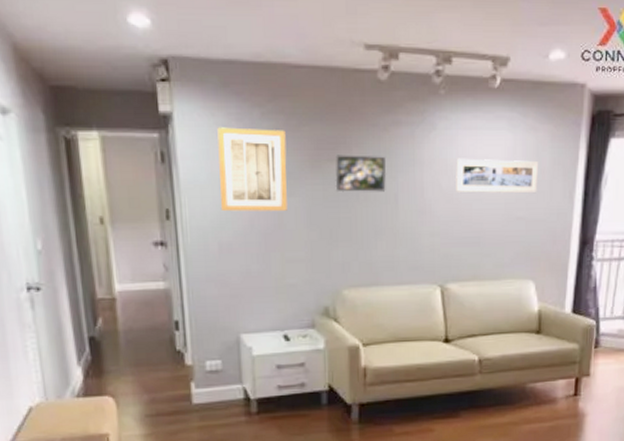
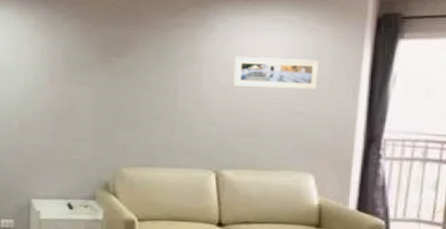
wall art: present [217,127,287,212] -> none [24,28,82,97]
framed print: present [335,155,386,192] -> none [121,51,167,84]

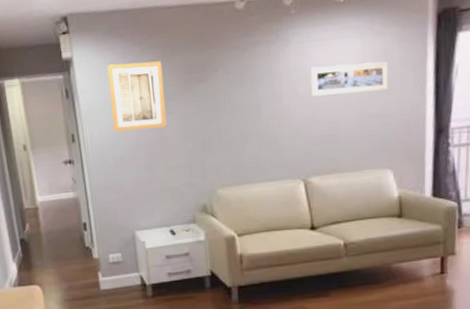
wall art: none [24,28,82,97] -> present [107,61,167,132]

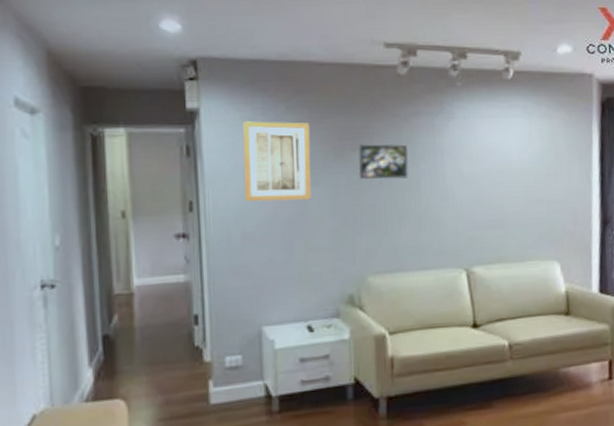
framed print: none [204,73,249,107] -> present [358,144,408,180]
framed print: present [310,62,389,97] -> none [475,144,556,177]

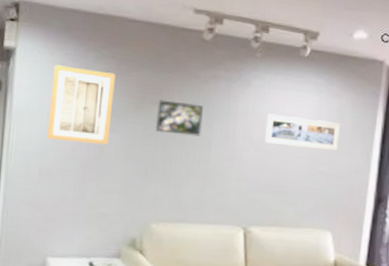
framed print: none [475,144,556,177] -> present [265,113,341,152]

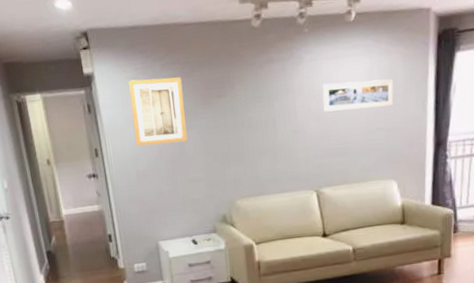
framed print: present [155,99,203,136] -> none [222,89,265,122]

